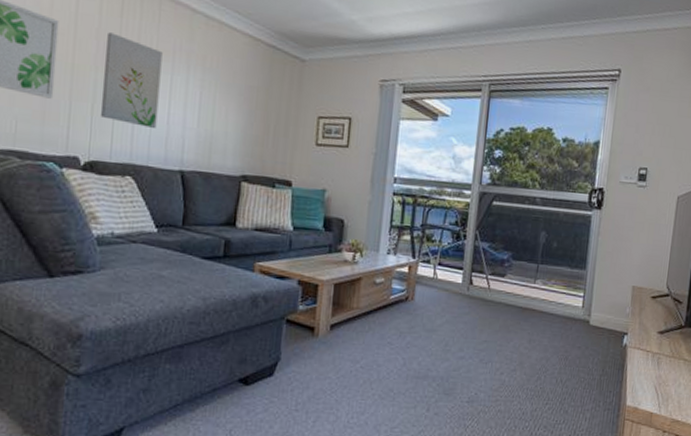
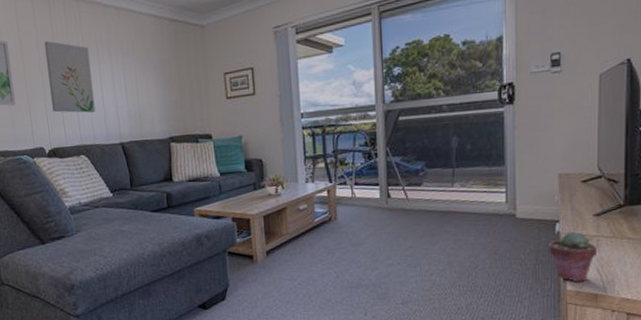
potted succulent: none [614,346,658,399] -> present [548,231,598,282]

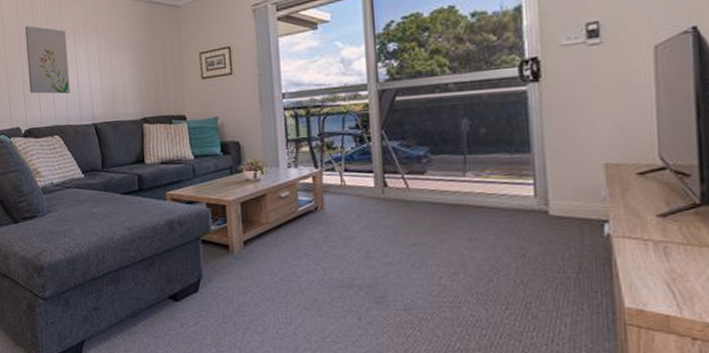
potted succulent: present [548,231,598,282] -> none [594,235,667,299]

